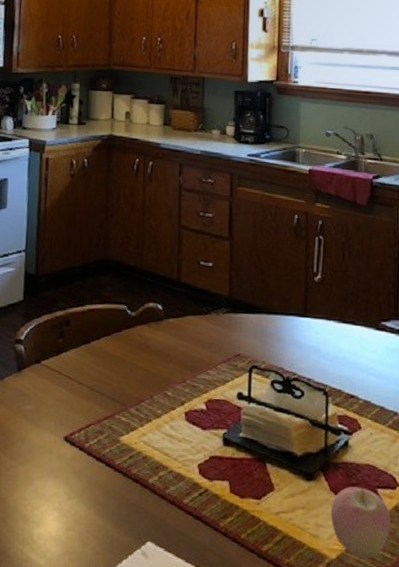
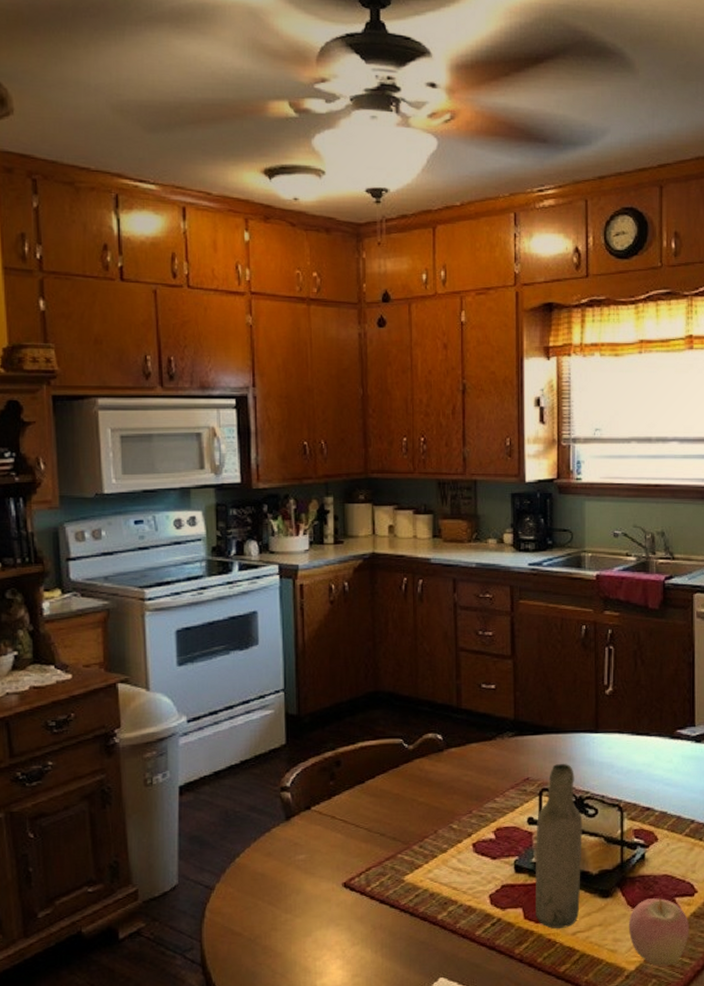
bottle: none [241,343,289,507] -> present [536,764,582,929]

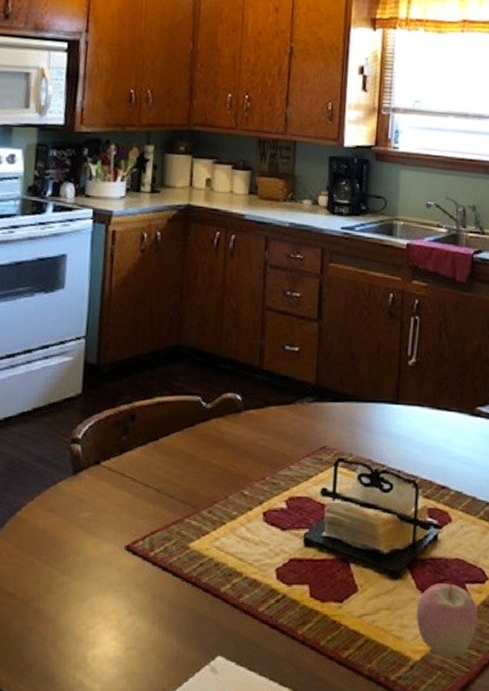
bottle: present [536,764,582,929] -> none [322,434,377,611]

